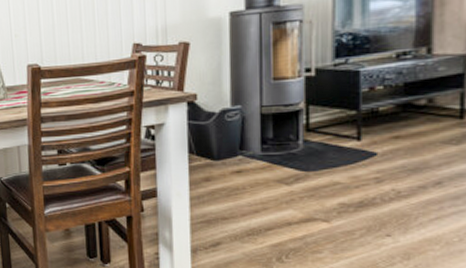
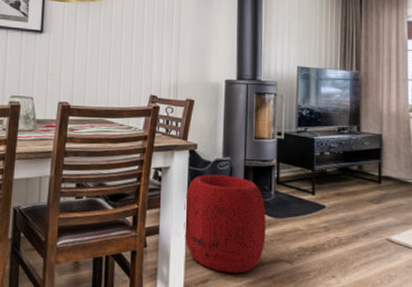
pouf: none [185,126,293,235] -> present [184,174,266,274]

